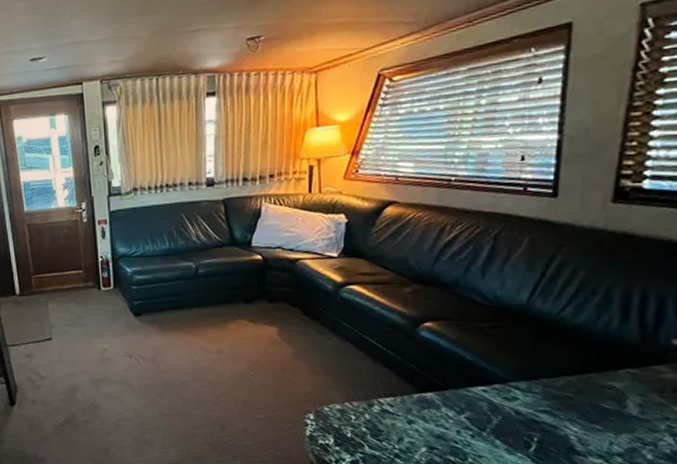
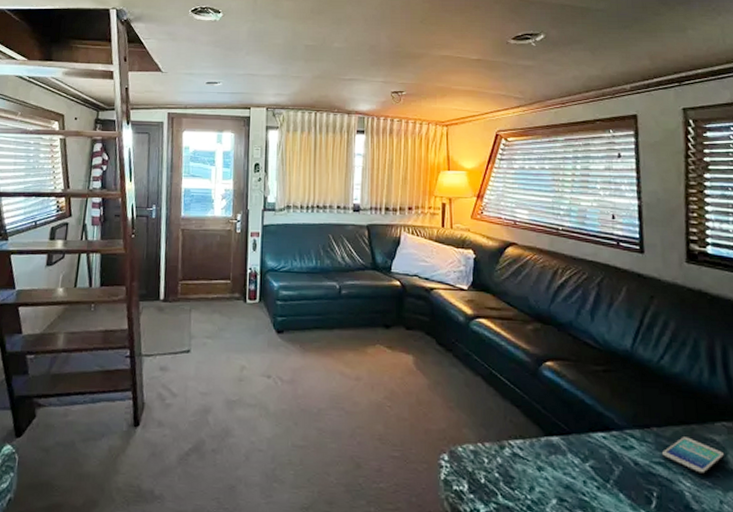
smartphone: none [548,386,624,420] -> present [661,437,725,475]

